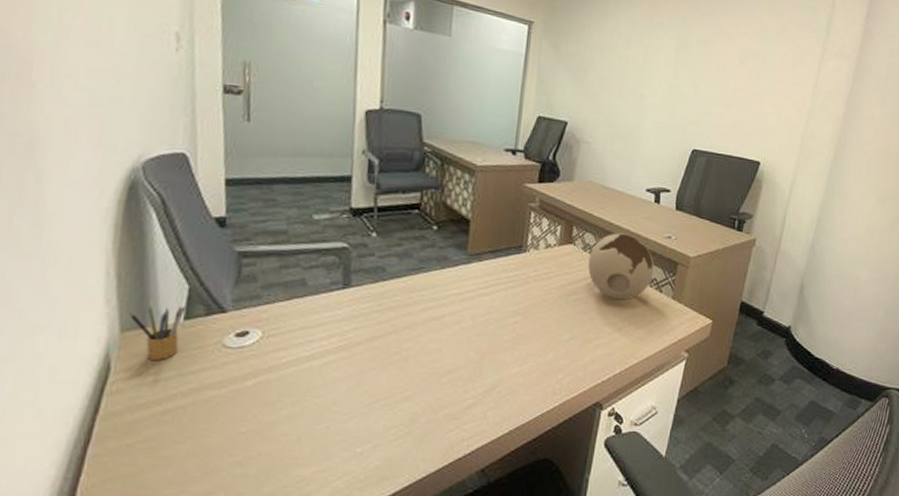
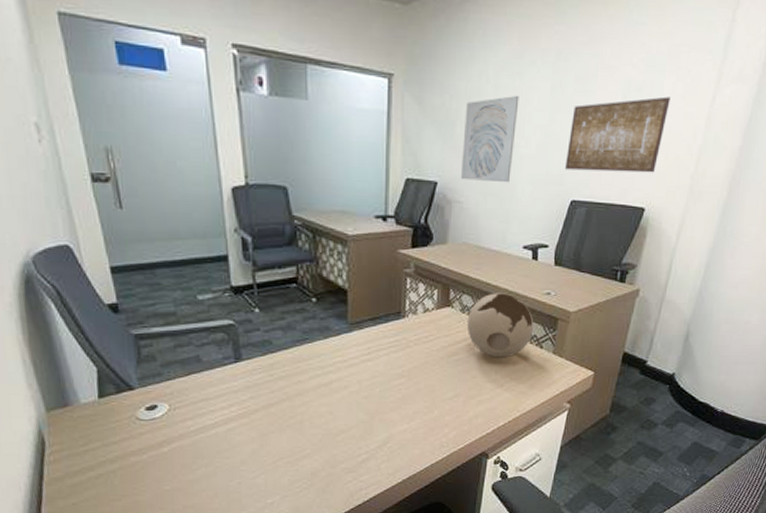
pencil box: present [129,305,187,360] -> none [50,385,99,433]
wall art: none [589,50,648,129] -> present [460,95,519,183]
wall art: none [687,64,782,131] -> present [564,96,670,173]

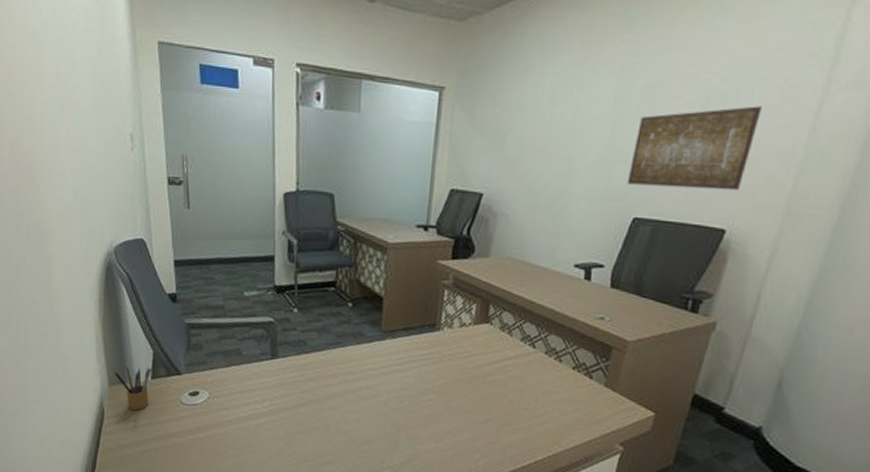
pencil box: none [50,385,99,433] -> present [114,366,152,410]
wall art: present [460,95,519,183] -> none [508,106,578,197]
decorative ball: present [466,293,534,358] -> none [505,312,584,385]

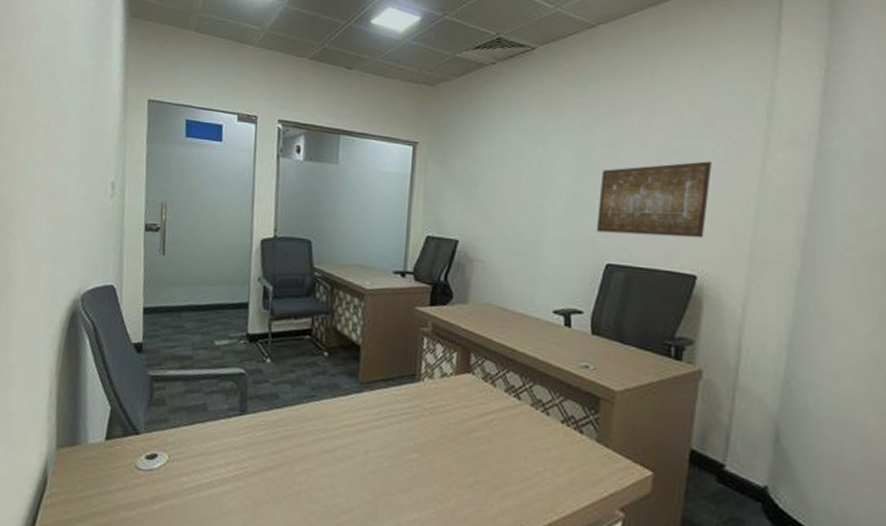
pencil box: present [114,366,152,410] -> none [64,425,108,478]

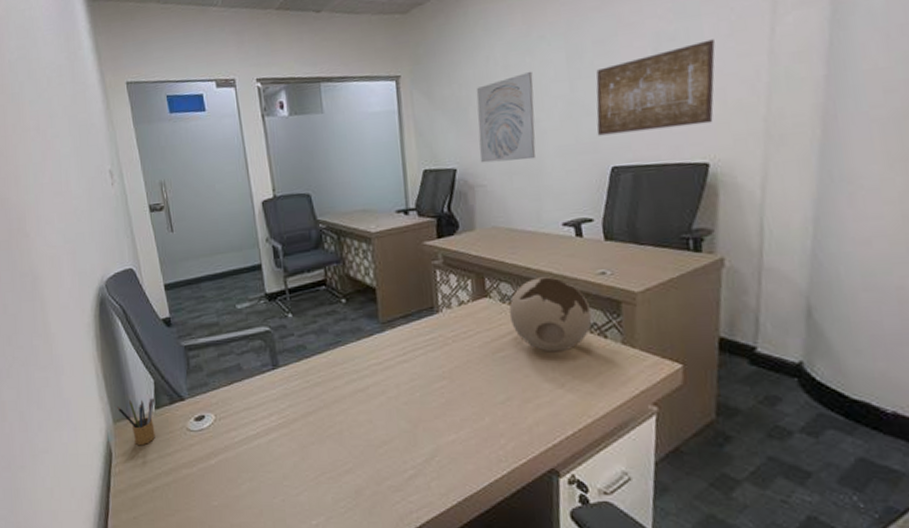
pencil box: none [64,425,108,478] -> present [117,397,155,445]
wall art: none [482,160,543,244] -> present [476,71,536,163]
decorative ball: none [489,361,571,441] -> present [508,277,592,353]

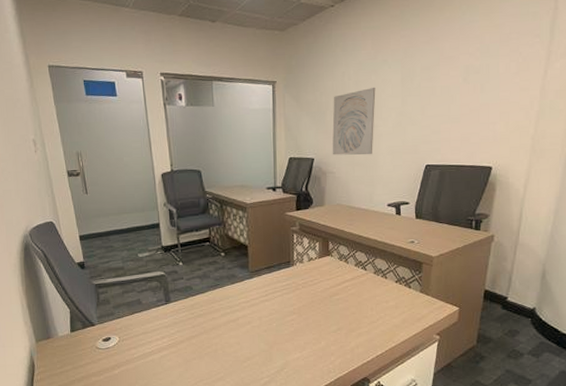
pencil box: present [117,397,155,445] -> none [39,323,71,359]
decorative ball: present [508,277,592,353] -> none [344,243,402,297]
wall art: present [596,39,715,136] -> none [418,75,506,141]

